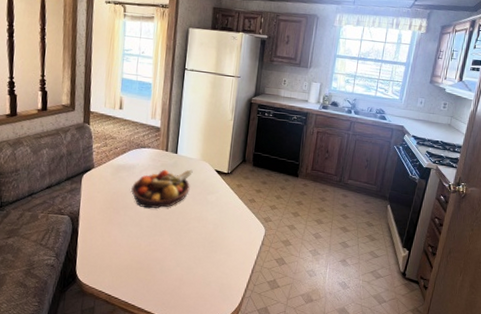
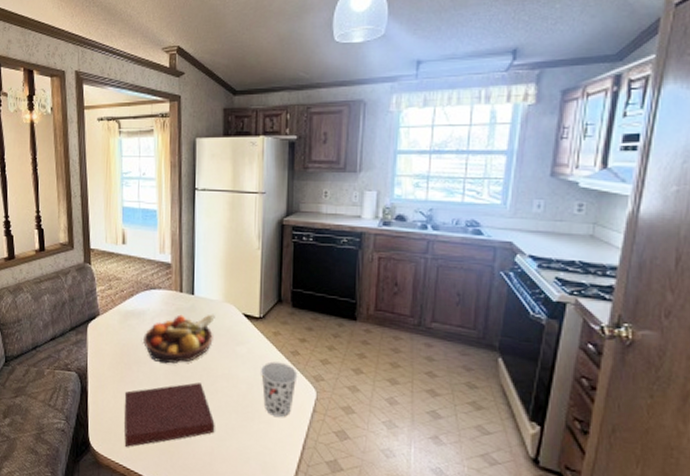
notebook: none [107,224,186,277] -> present [124,382,215,447]
cup: none [225,207,253,250] -> present [261,361,298,418]

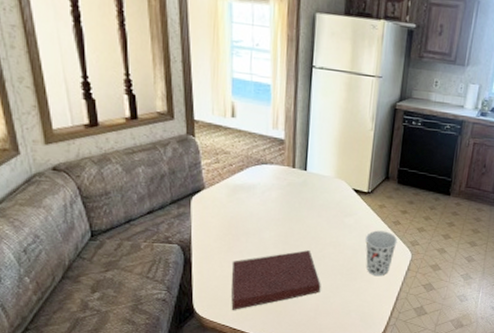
fruit bowl: present [143,314,215,364] -> none [253,188,326,235]

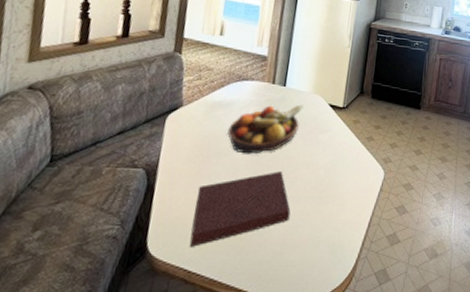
fruit bowl: none [253,188,326,235] -> present [227,104,303,154]
cup: present [365,230,398,277] -> none [338,147,371,199]

